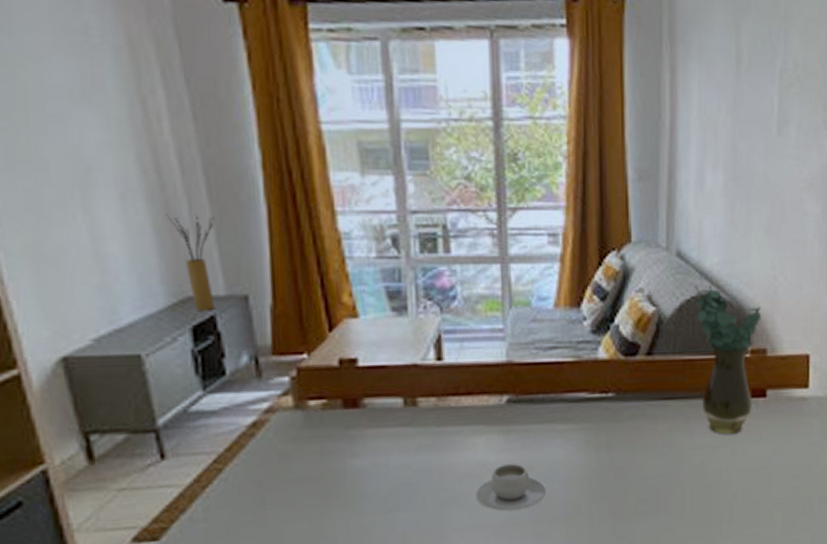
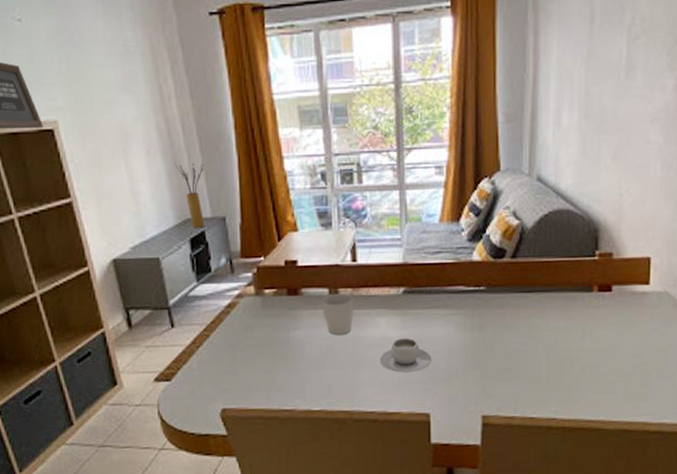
mug: none [393,404,439,462] -> present [322,293,354,335]
vase: present [694,285,762,434] -> none [551,202,609,320]

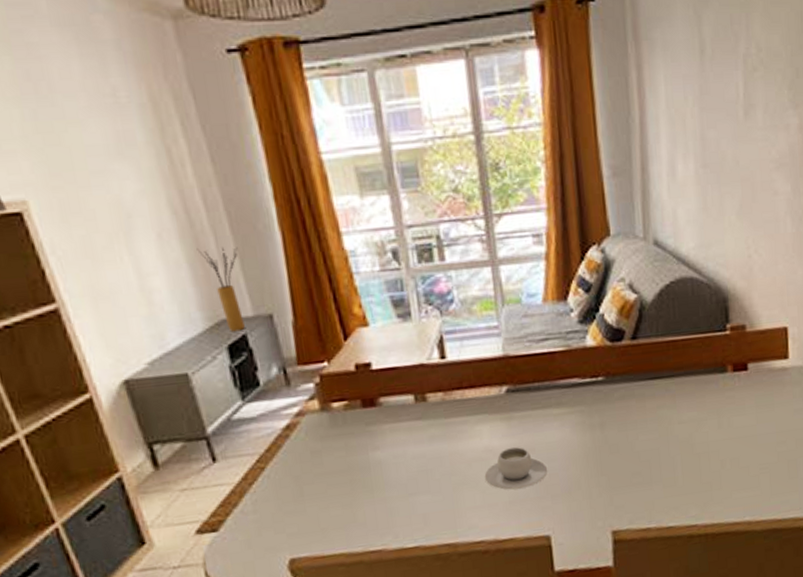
mug: present [322,293,354,335] -> none [406,399,448,452]

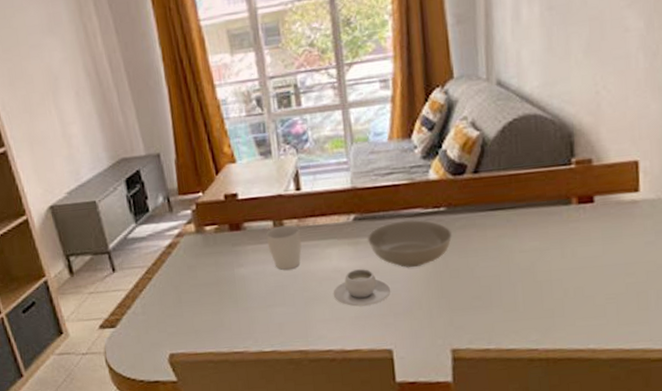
vase: present [197,247,245,332] -> none [104,100,139,168]
mug: none [406,399,448,452] -> present [266,225,302,270]
bowl: none [521,390,612,444] -> present [367,219,453,268]

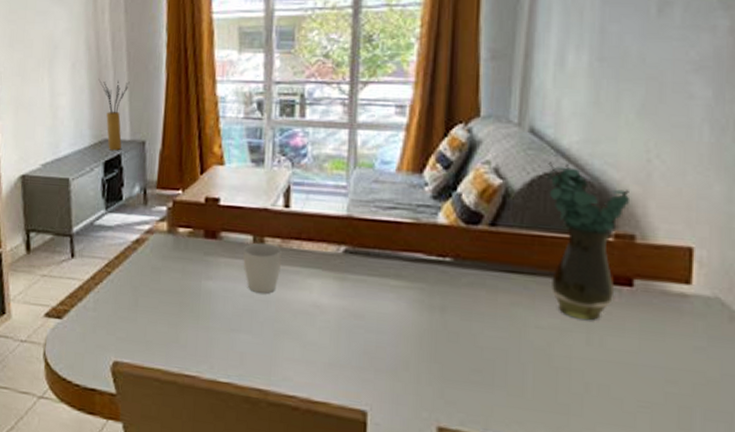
vase: none [104,100,139,168] -> present [98,79,130,151]
teacup: present [333,269,390,307] -> none [307,308,374,354]
bowl: present [367,219,453,268] -> none [355,263,457,320]
vase: none [515,107,586,238] -> present [547,162,631,320]

